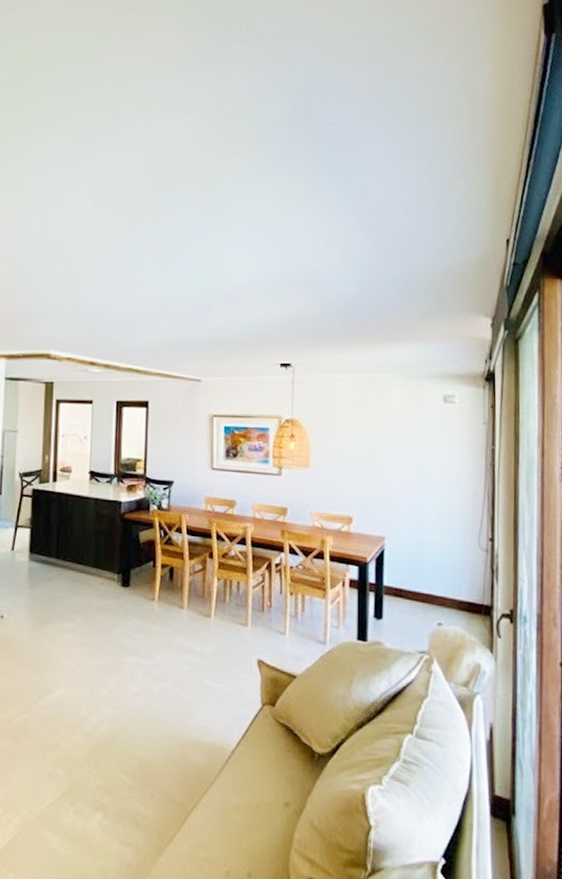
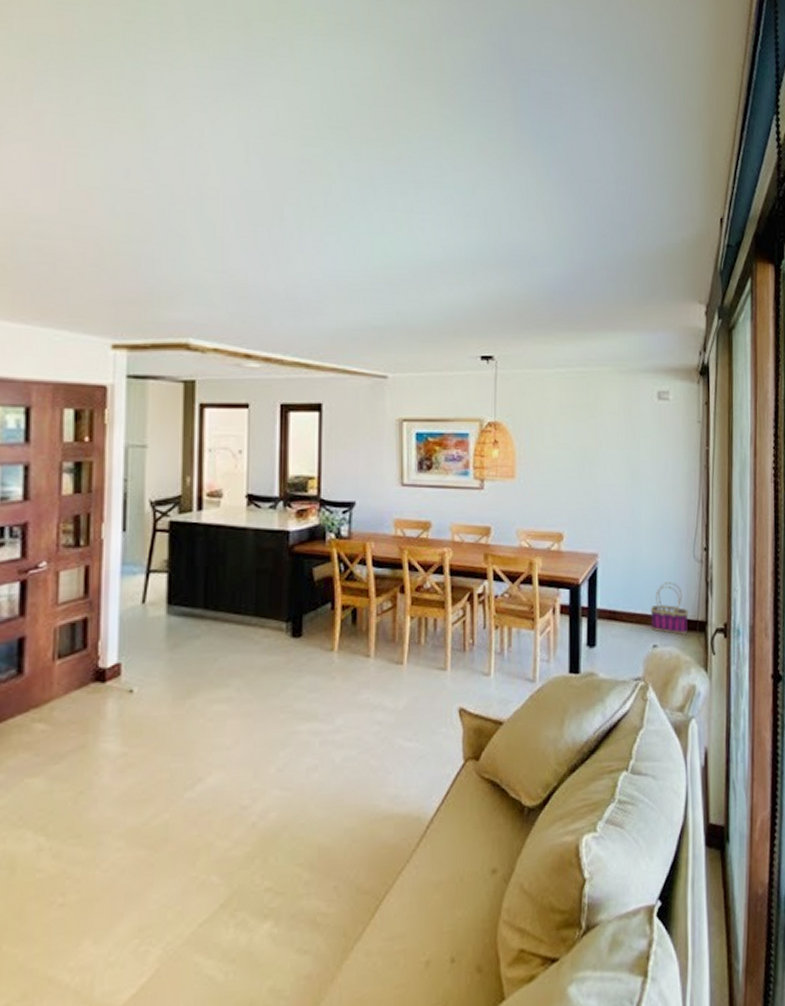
basket: none [435,567,474,616] -> present [650,582,689,635]

